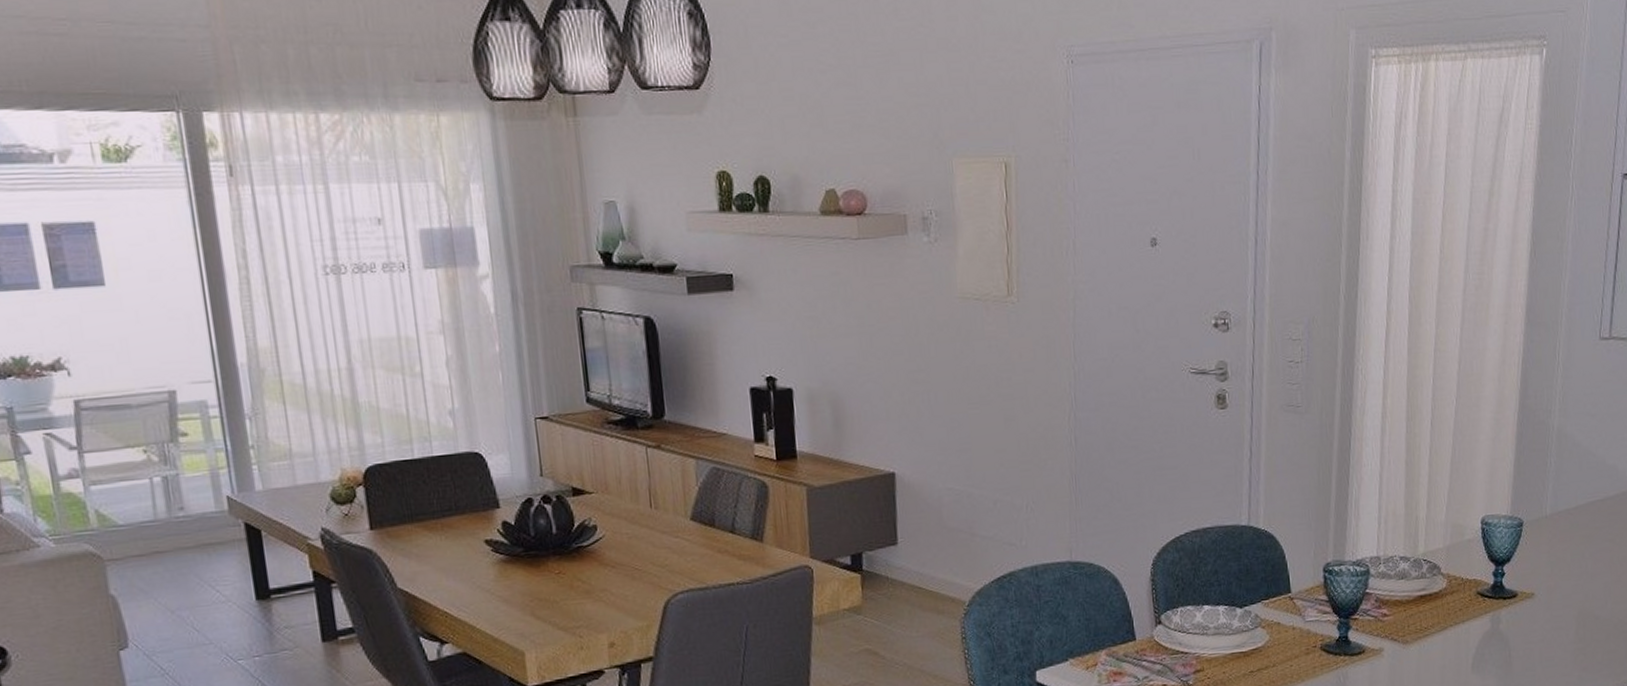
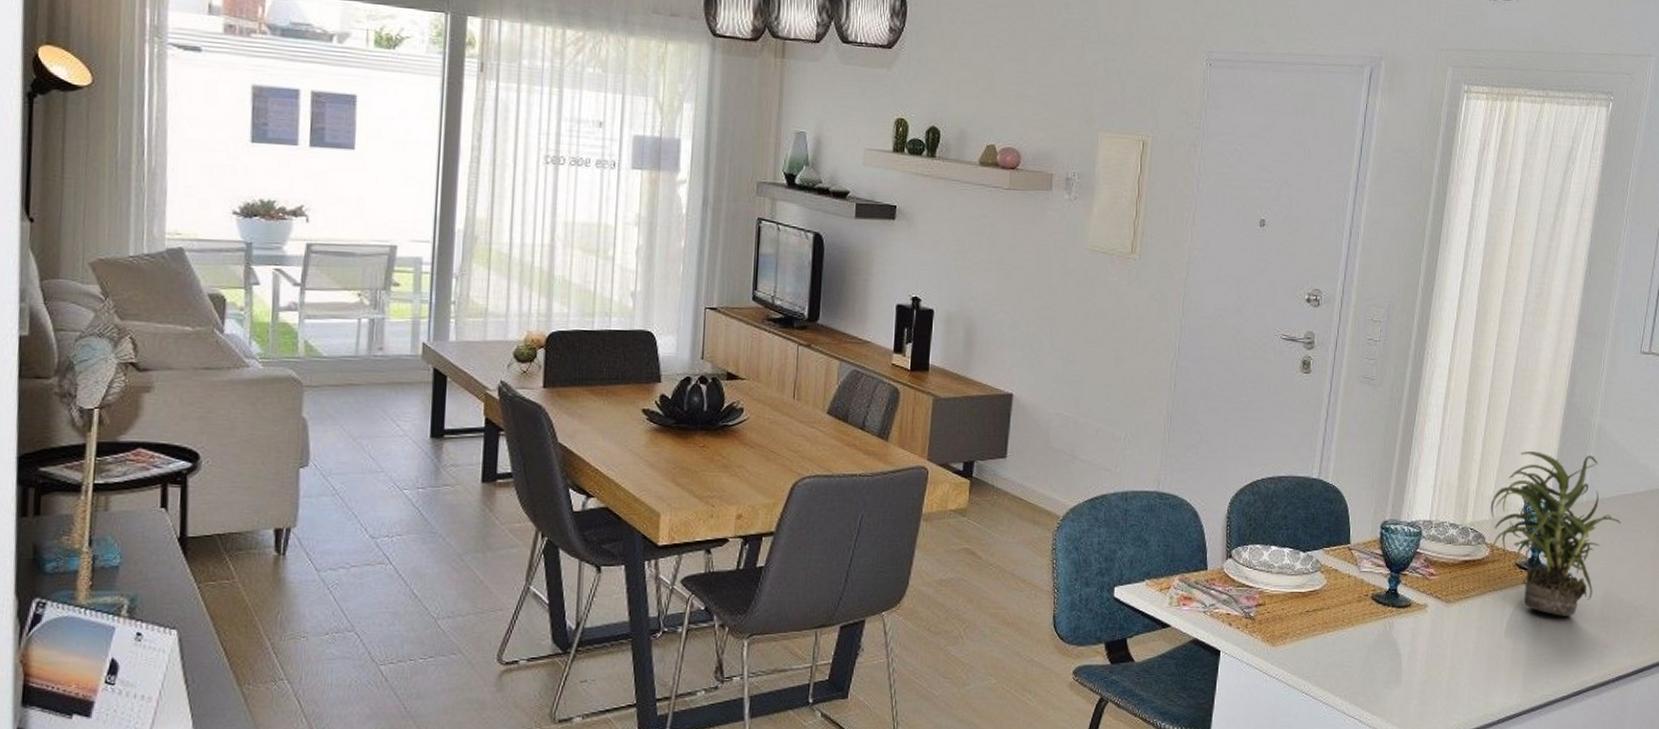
potted plant: none [1444,462,1591,644] -> present [1491,451,1621,616]

